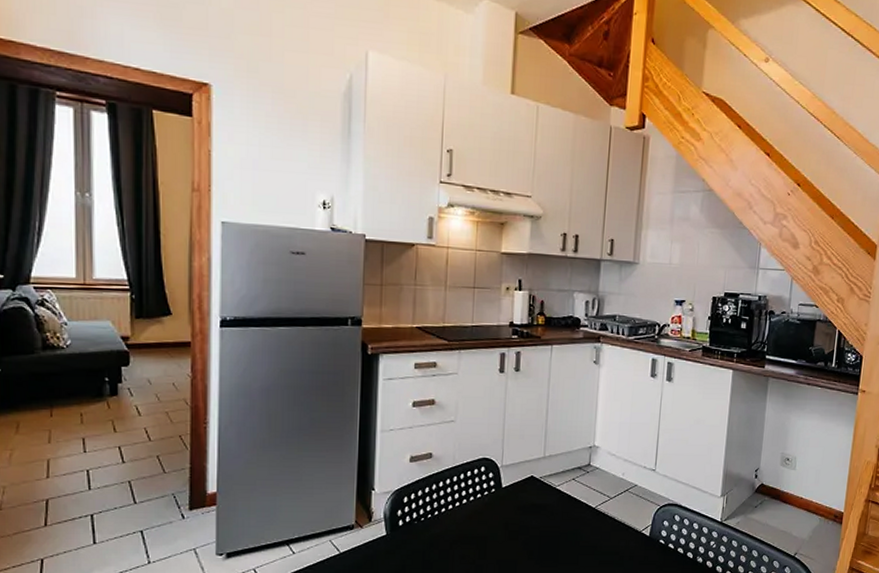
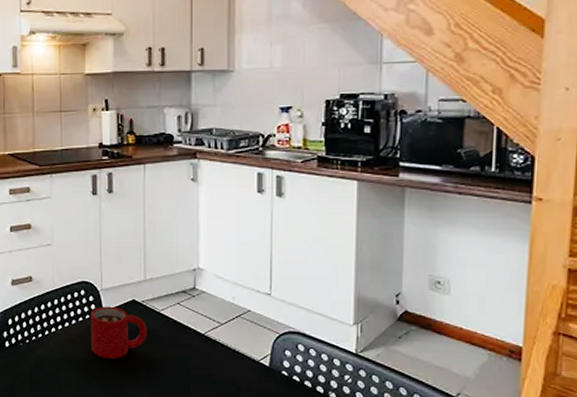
mug: none [488,482,543,534] -> present [91,306,147,359]

